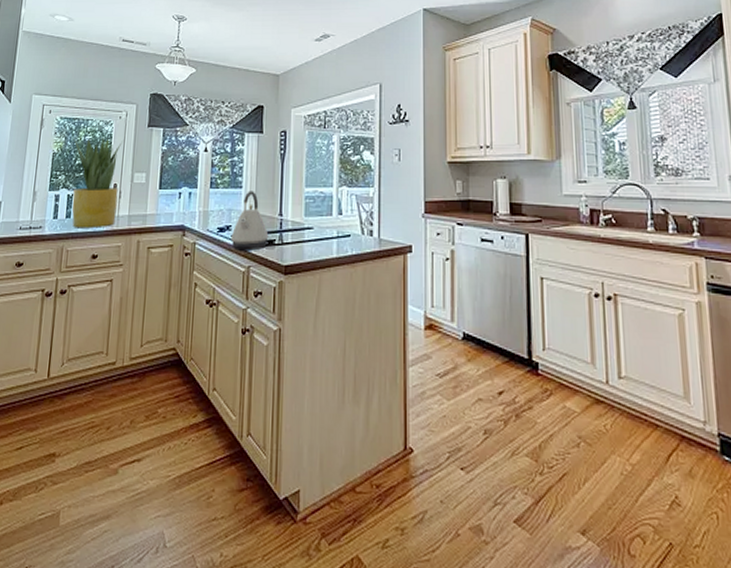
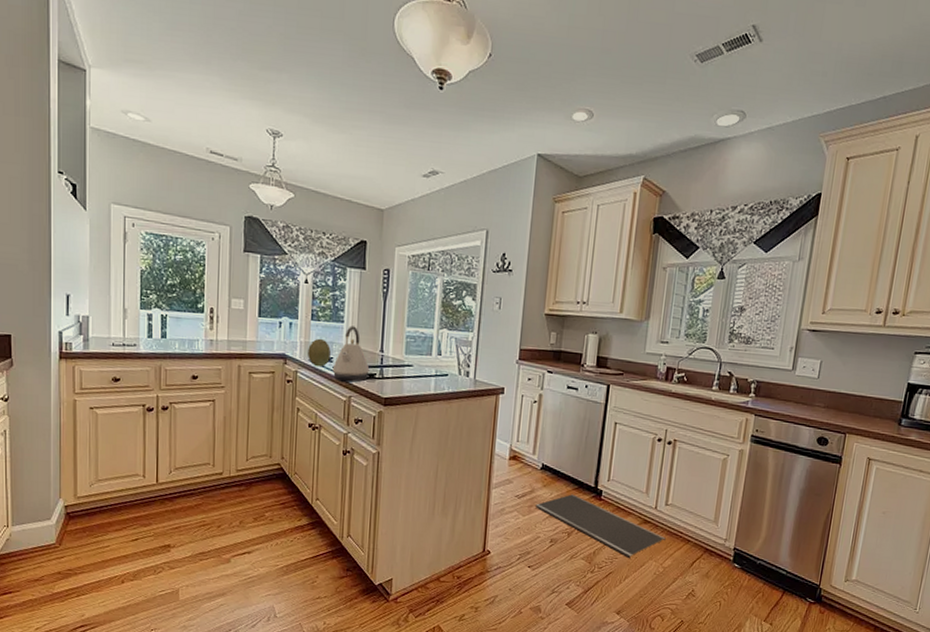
planter: present [71,138,124,228] -> none [163,256,218,350]
fruit: none [206,206,229,237] -> present [308,338,331,367]
door mat: none [461,369,627,452] -> present [535,494,666,558]

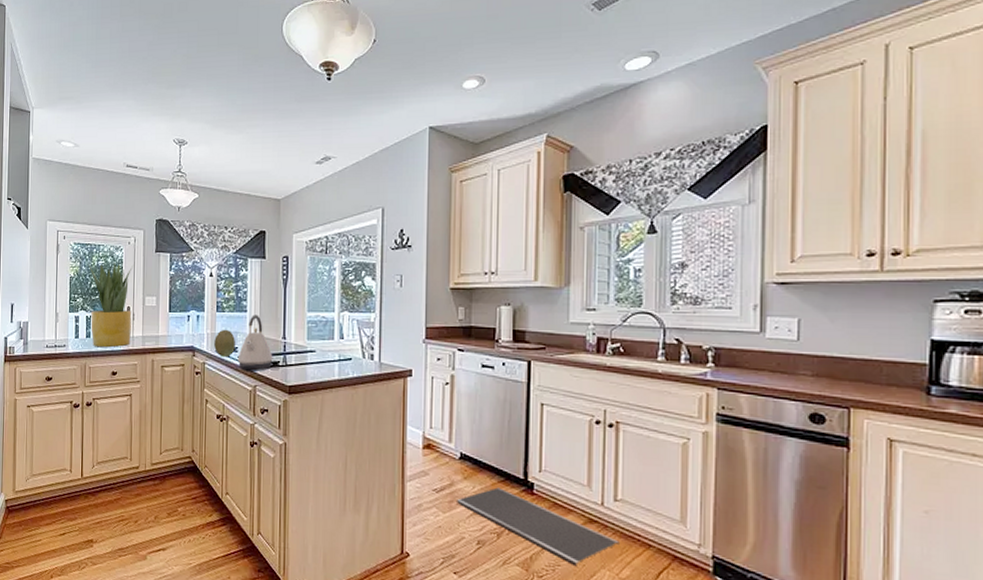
planter: none [163,256,218,350] -> present [88,263,134,348]

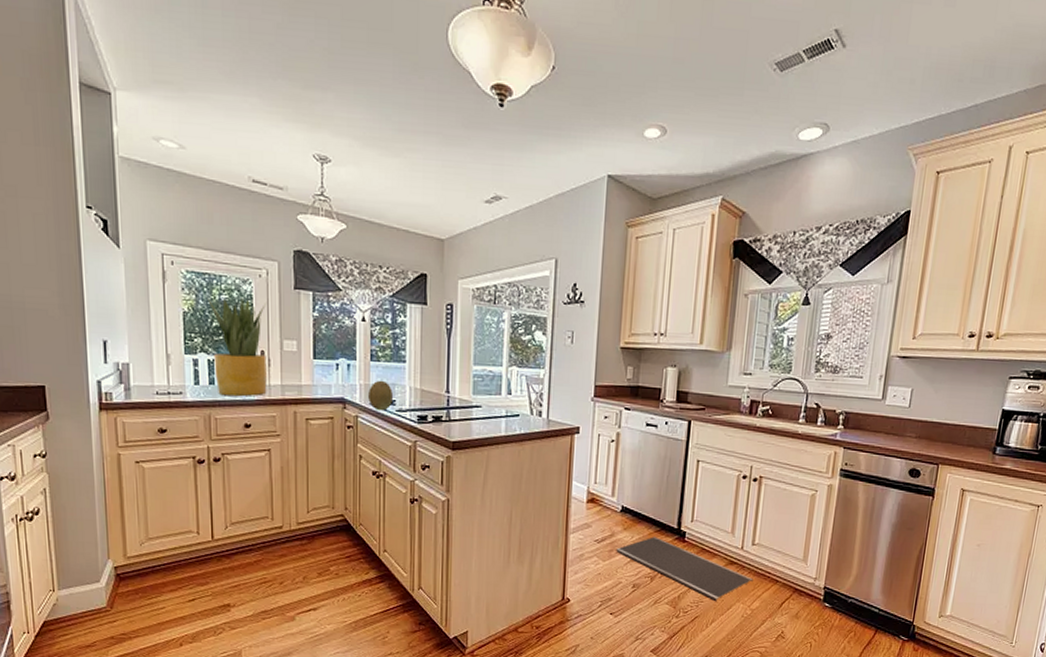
kettle: present [237,314,273,371] -> none [395,365,435,426]

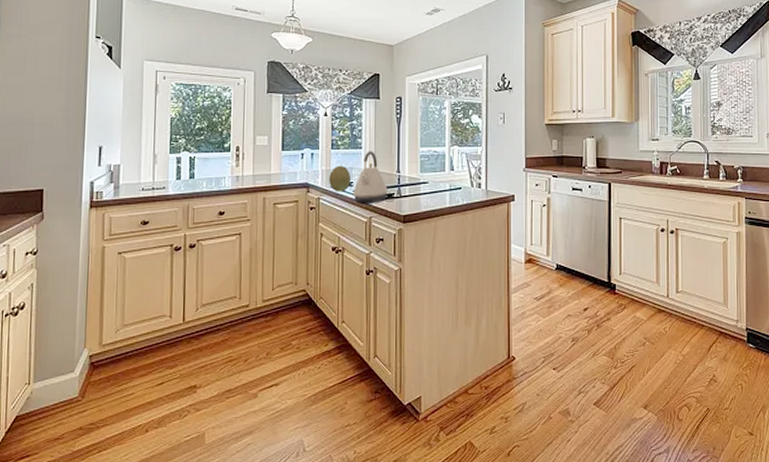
planter: present [206,296,267,397] -> none [191,103,244,188]
kettle: none [395,365,435,426] -> present [353,151,388,204]
door mat: present [616,537,753,601] -> none [554,291,681,349]

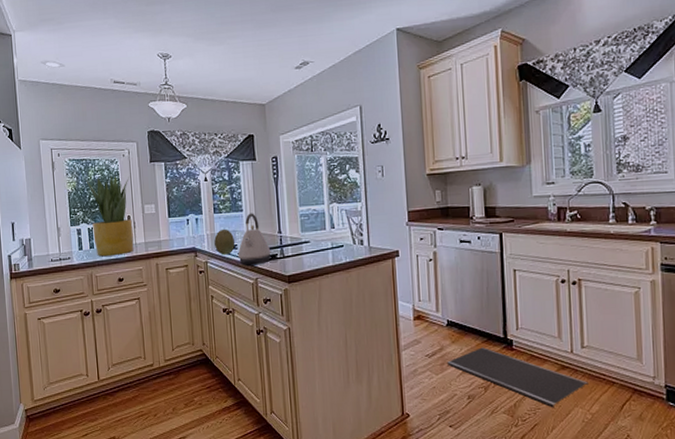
planter: none [191,103,244,188] -> present [84,175,134,257]
door mat: none [554,291,681,349] -> present [447,347,588,407]

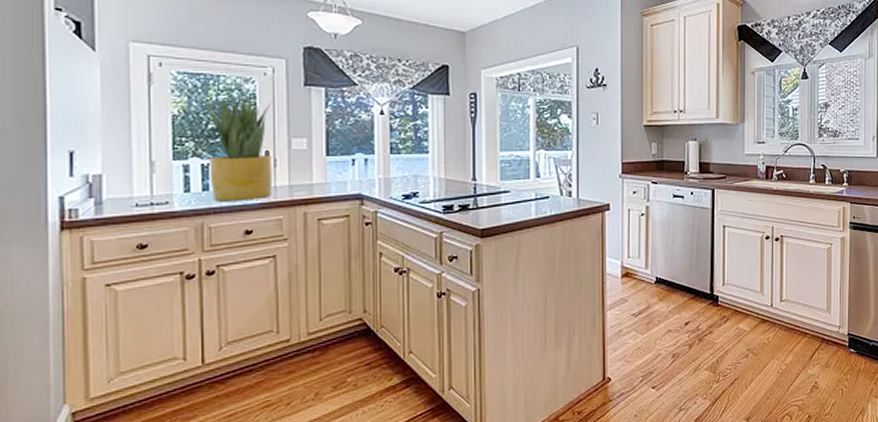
fruit: present [214,228,235,255] -> none [389,172,415,204]
kettle: present [238,213,271,266] -> none [418,156,462,217]
door mat: present [447,347,588,407] -> none [654,304,784,361]

